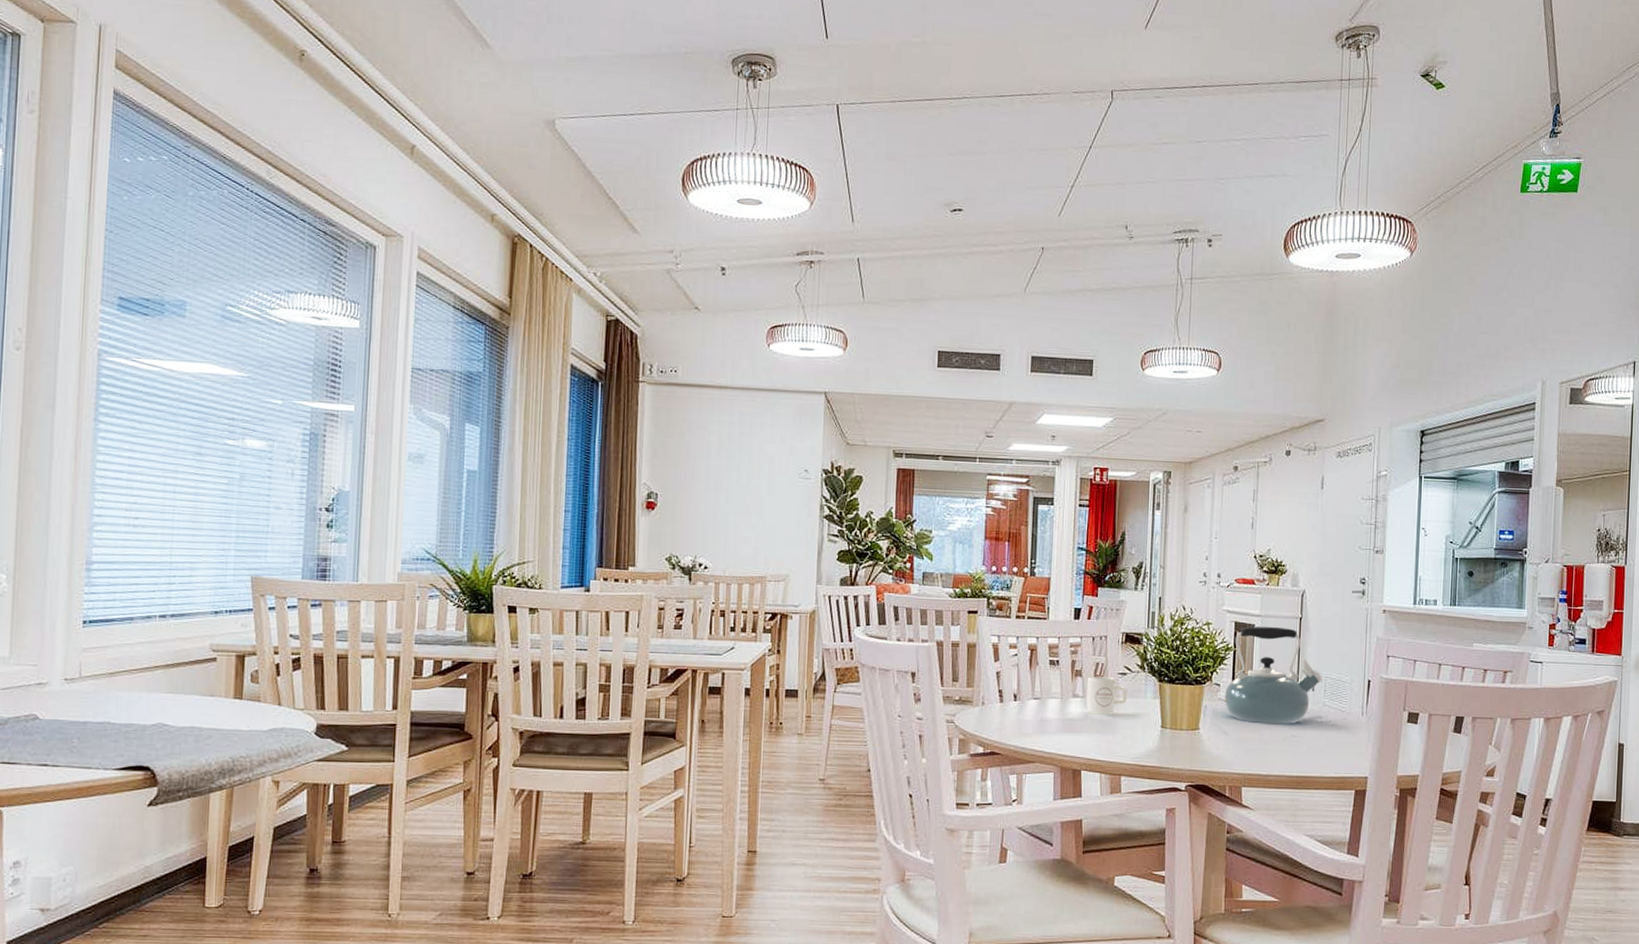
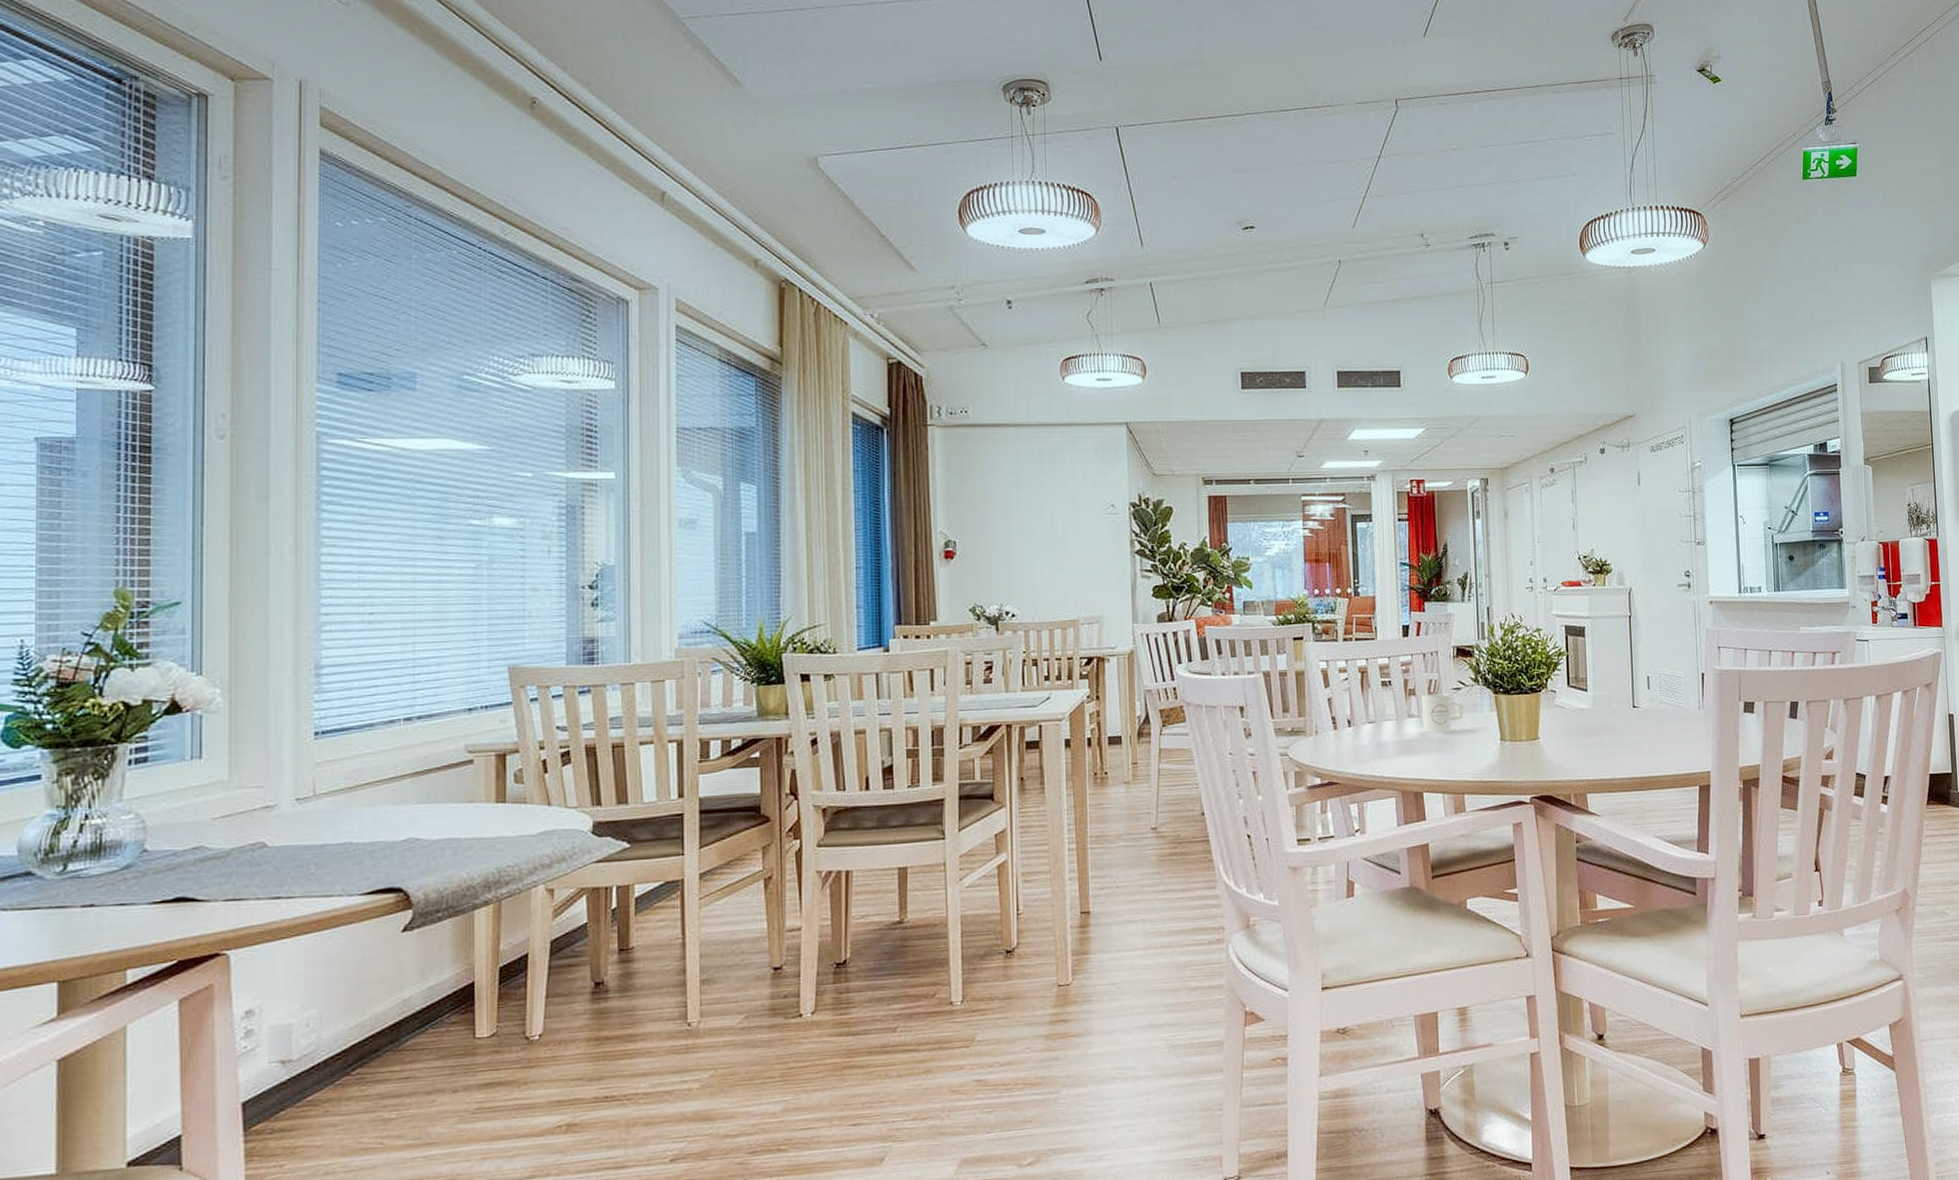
kettle: present [1224,626,1323,724] -> none [1561,627,1657,727]

